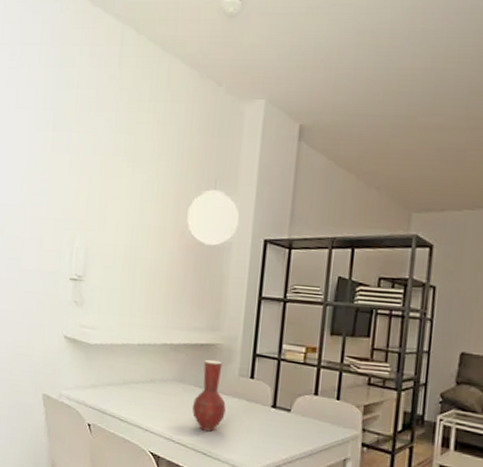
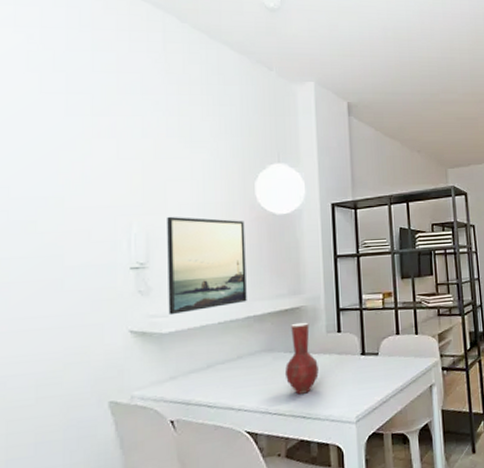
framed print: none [96,234,173,329] -> present [167,216,247,316]

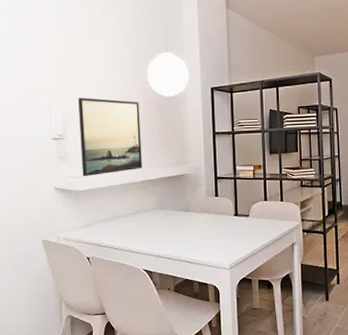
vase: present [284,322,319,395] -> none [172,187,200,244]

